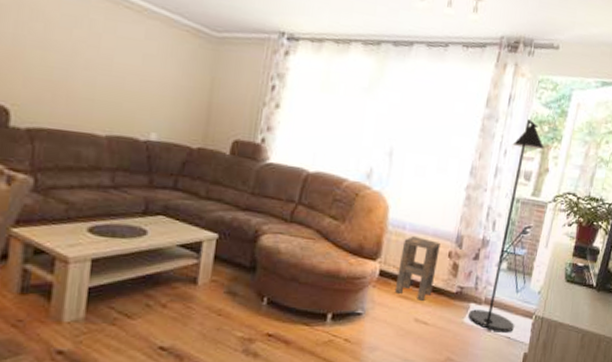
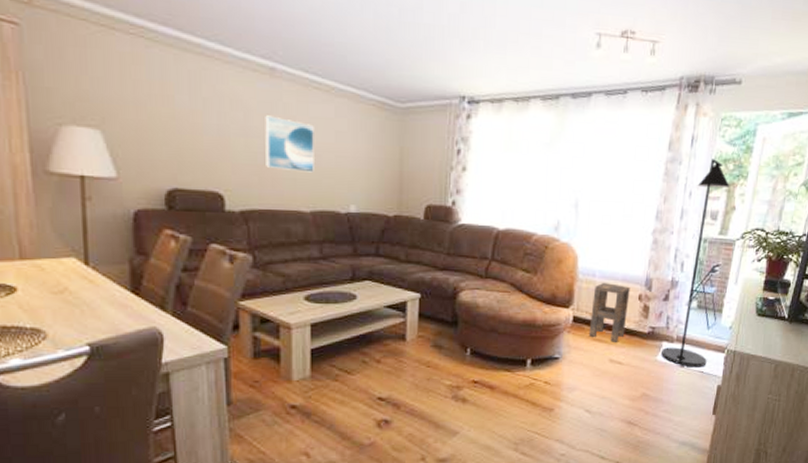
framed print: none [62,29,120,95] -> present [265,115,314,173]

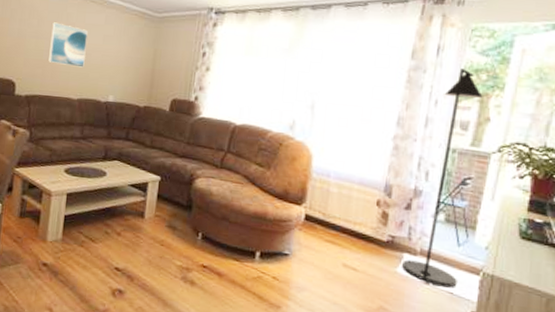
side table: present [588,283,630,342] -> none [321,184,367,247]

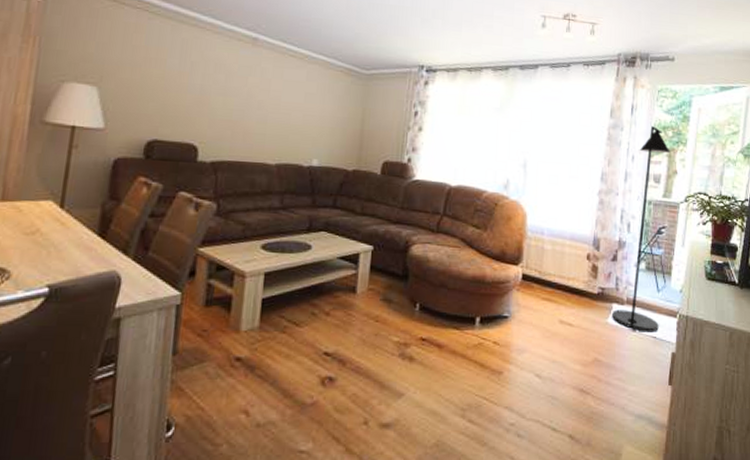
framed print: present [48,22,88,68] -> none [239,78,287,129]

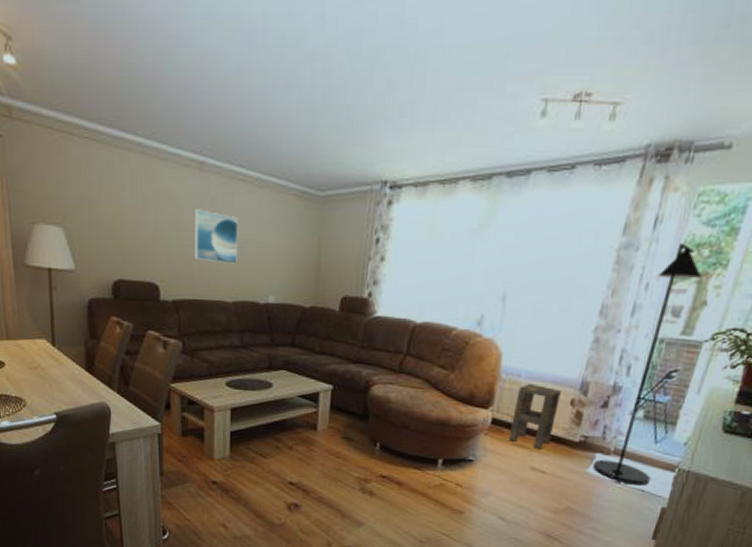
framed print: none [239,78,287,129] -> present [195,209,238,264]
side table: none [538,241,578,302] -> present [508,384,561,449]

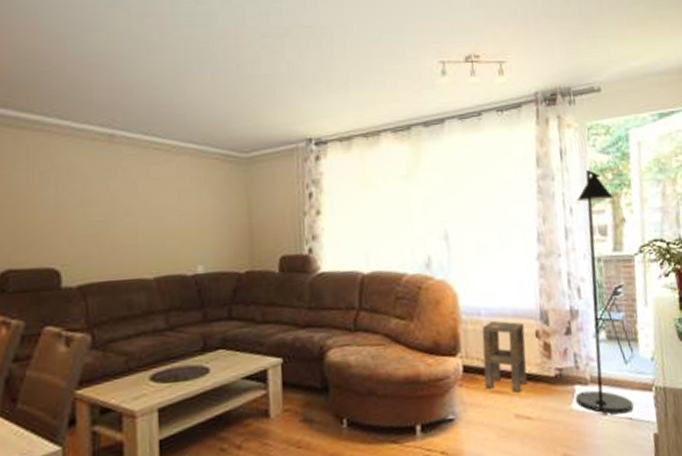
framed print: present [195,209,238,264] -> none [104,182,157,237]

